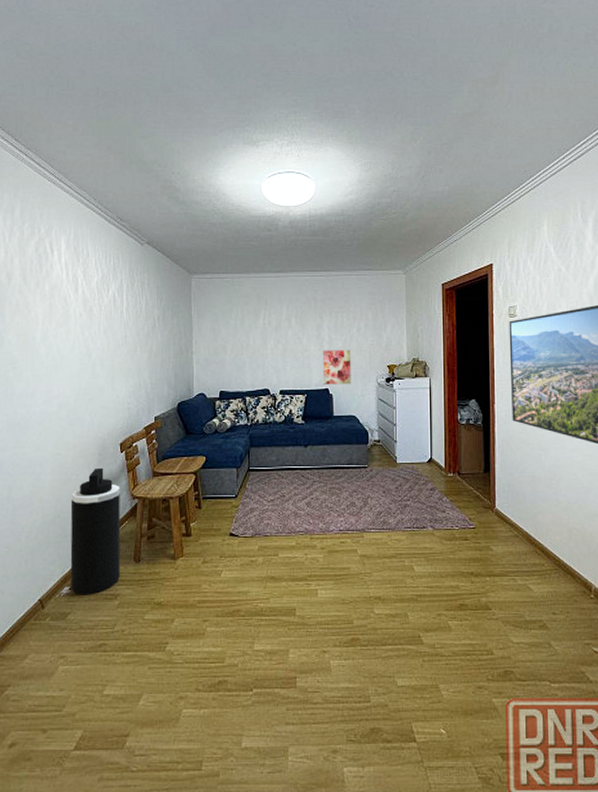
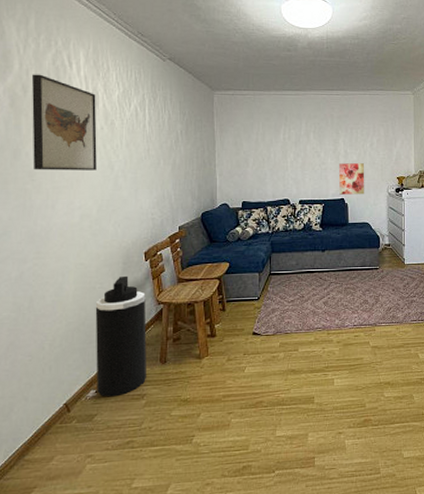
wall art: none [15,262,76,358] -> present [32,74,97,171]

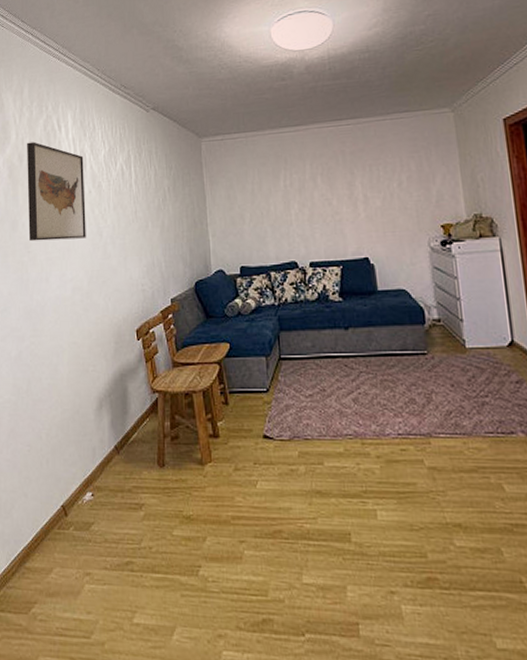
trash can: present [95,275,147,397] -> none [89,357,144,503]
wall art: present [338,163,365,195] -> none [357,209,397,253]

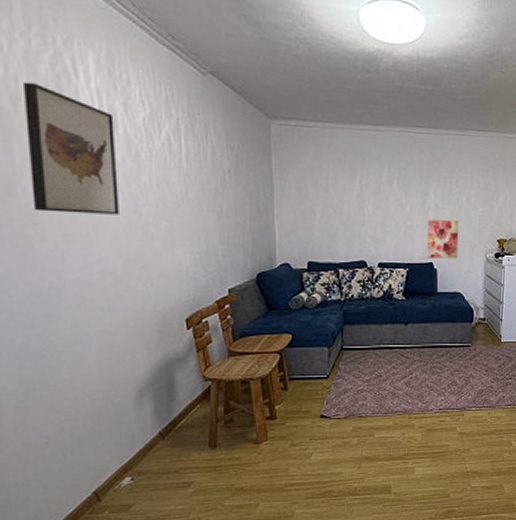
wall art: none [357,209,397,253] -> present [427,220,459,259]

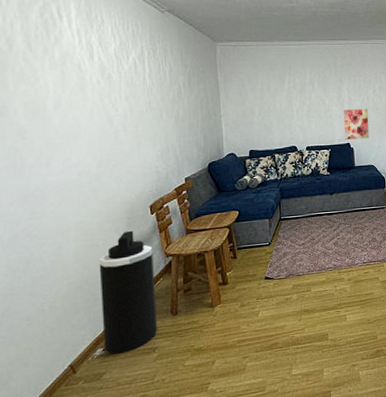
wall art: present [24,81,119,215] -> none [18,27,94,128]
trash can: none [126,346,193,485] -> present [99,230,157,354]

